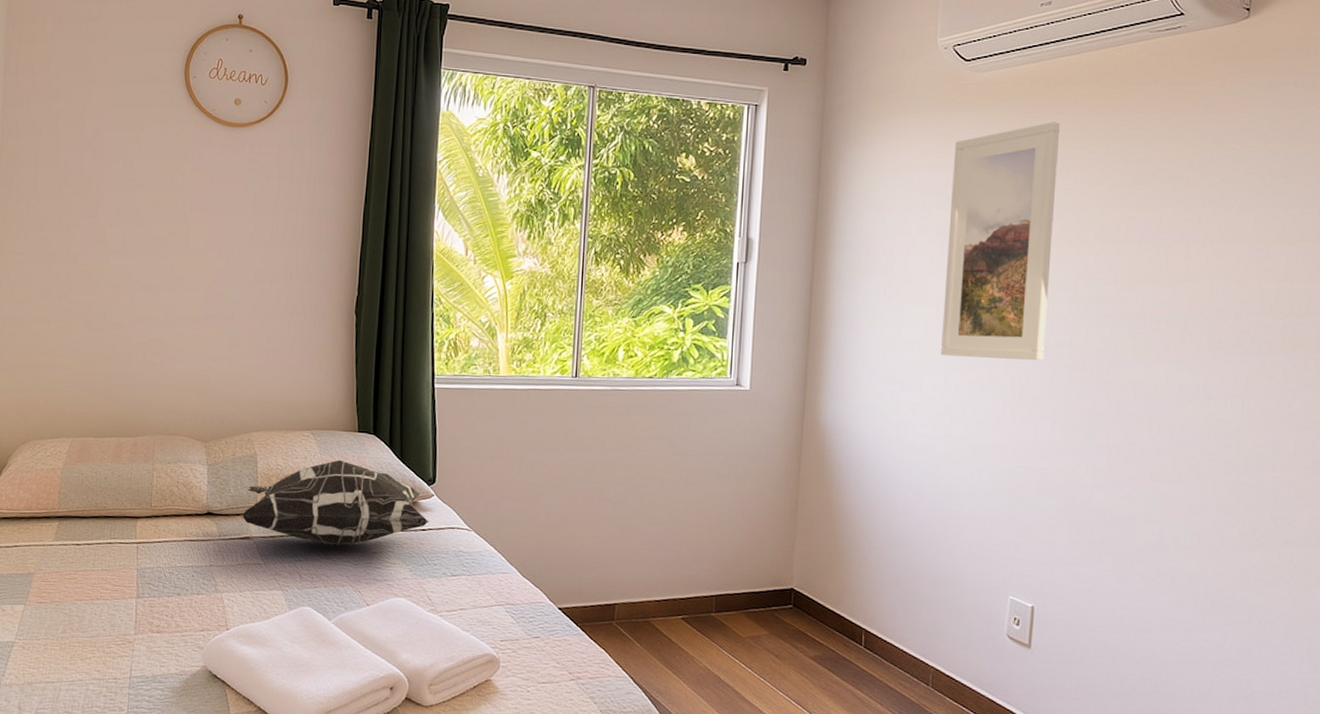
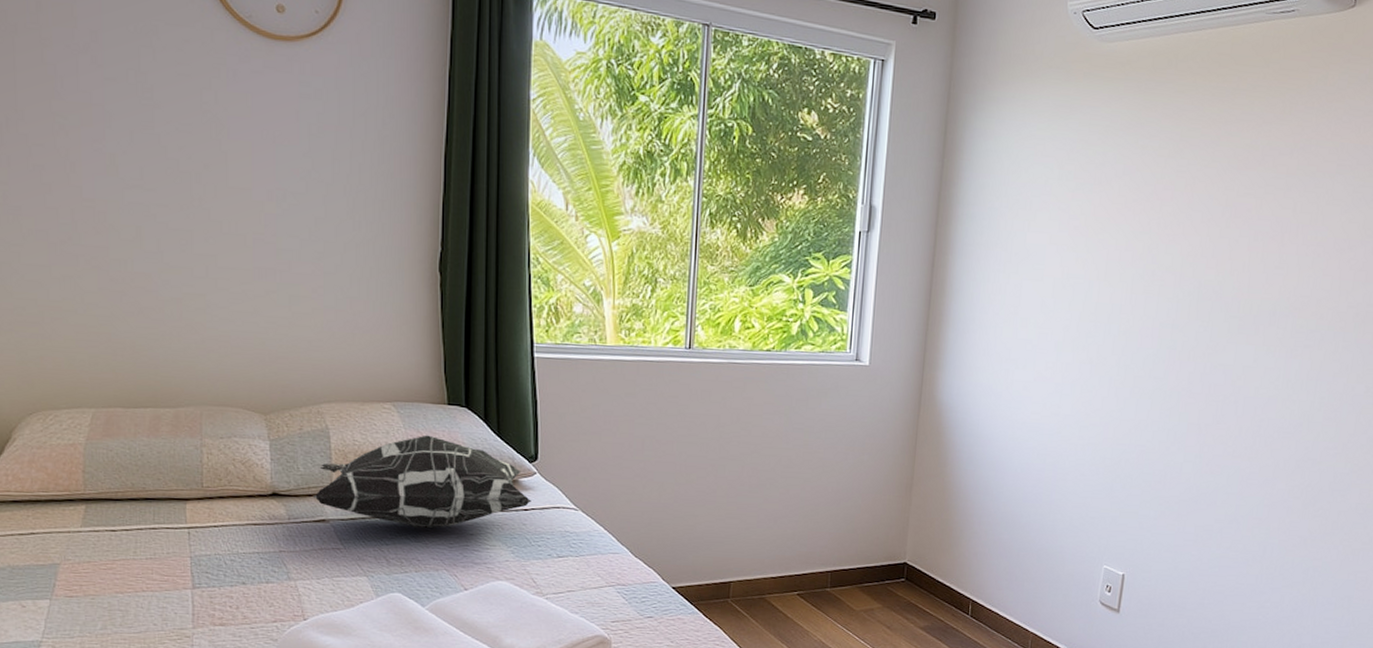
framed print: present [941,122,1061,360] -> none [1054,100,1179,341]

